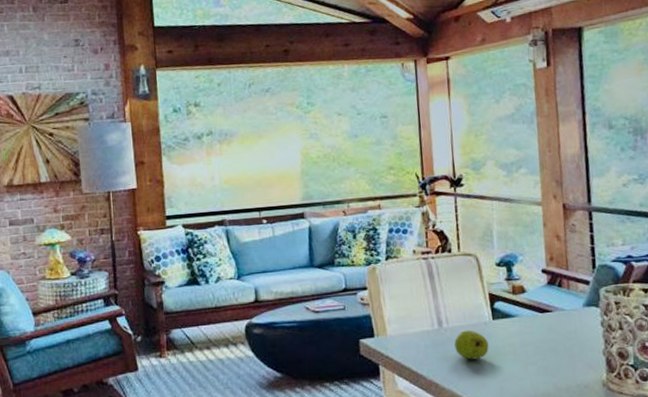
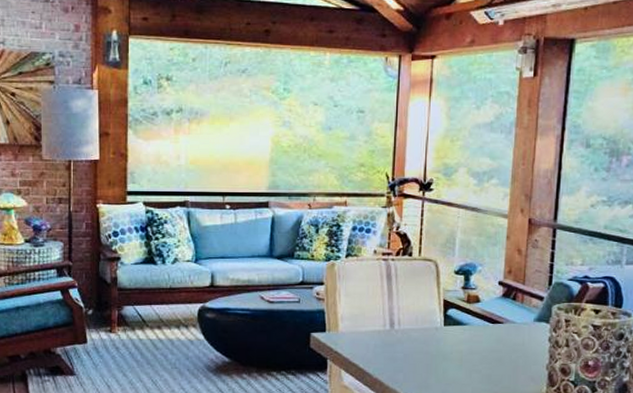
fruit: present [454,330,489,360] -> none [404,333,437,363]

